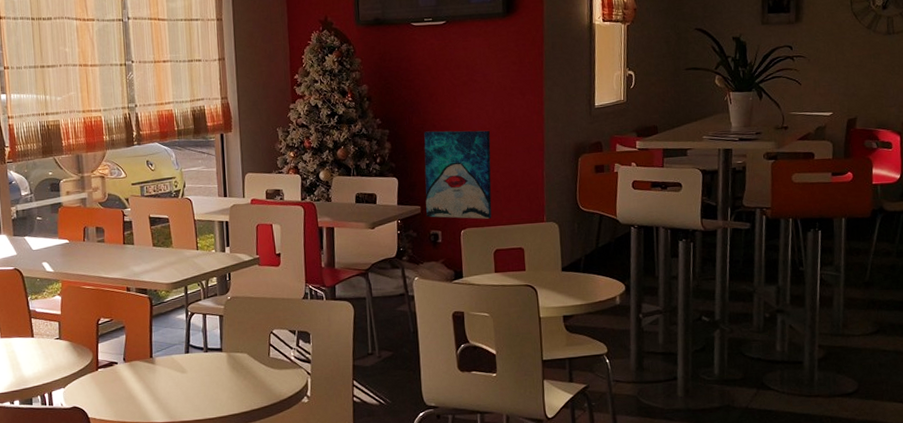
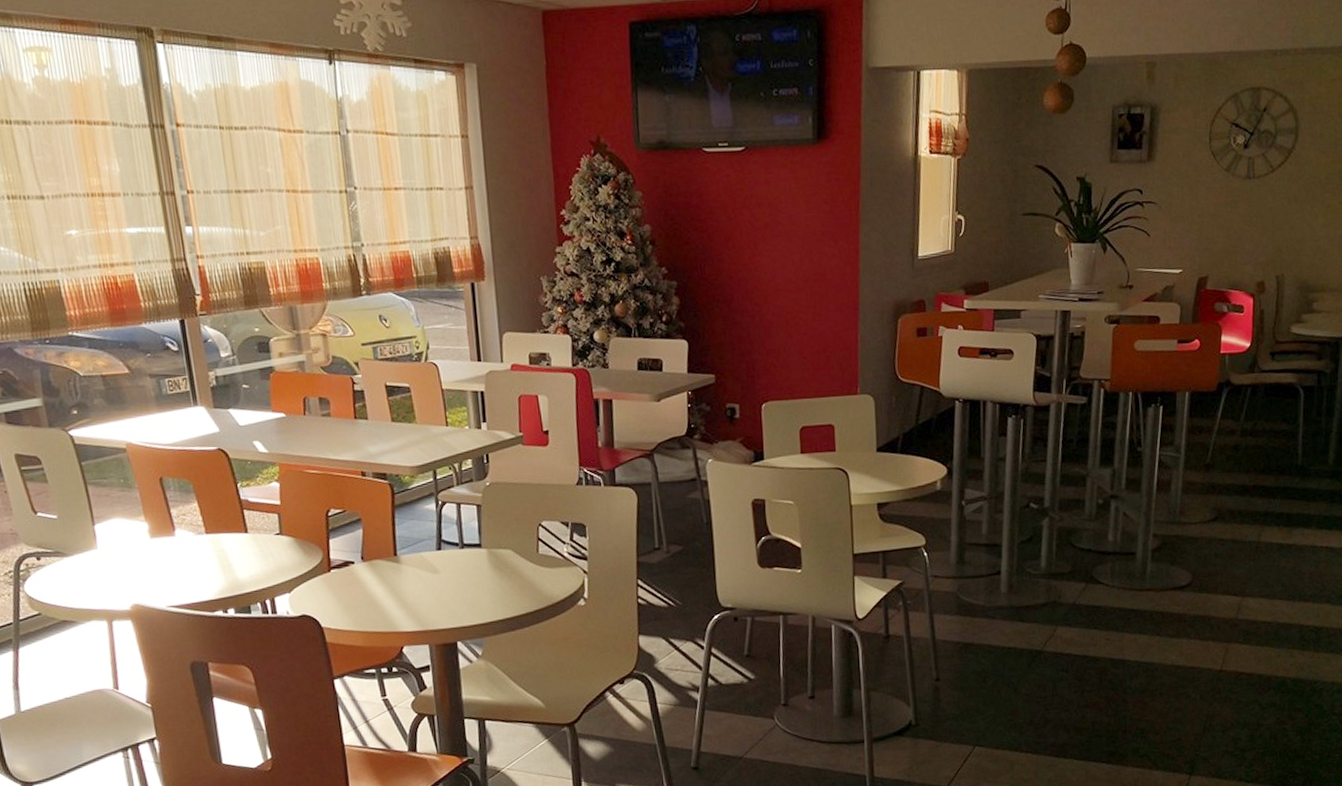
wall art: present [424,130,492,219] -> none [718,283,798,391]

